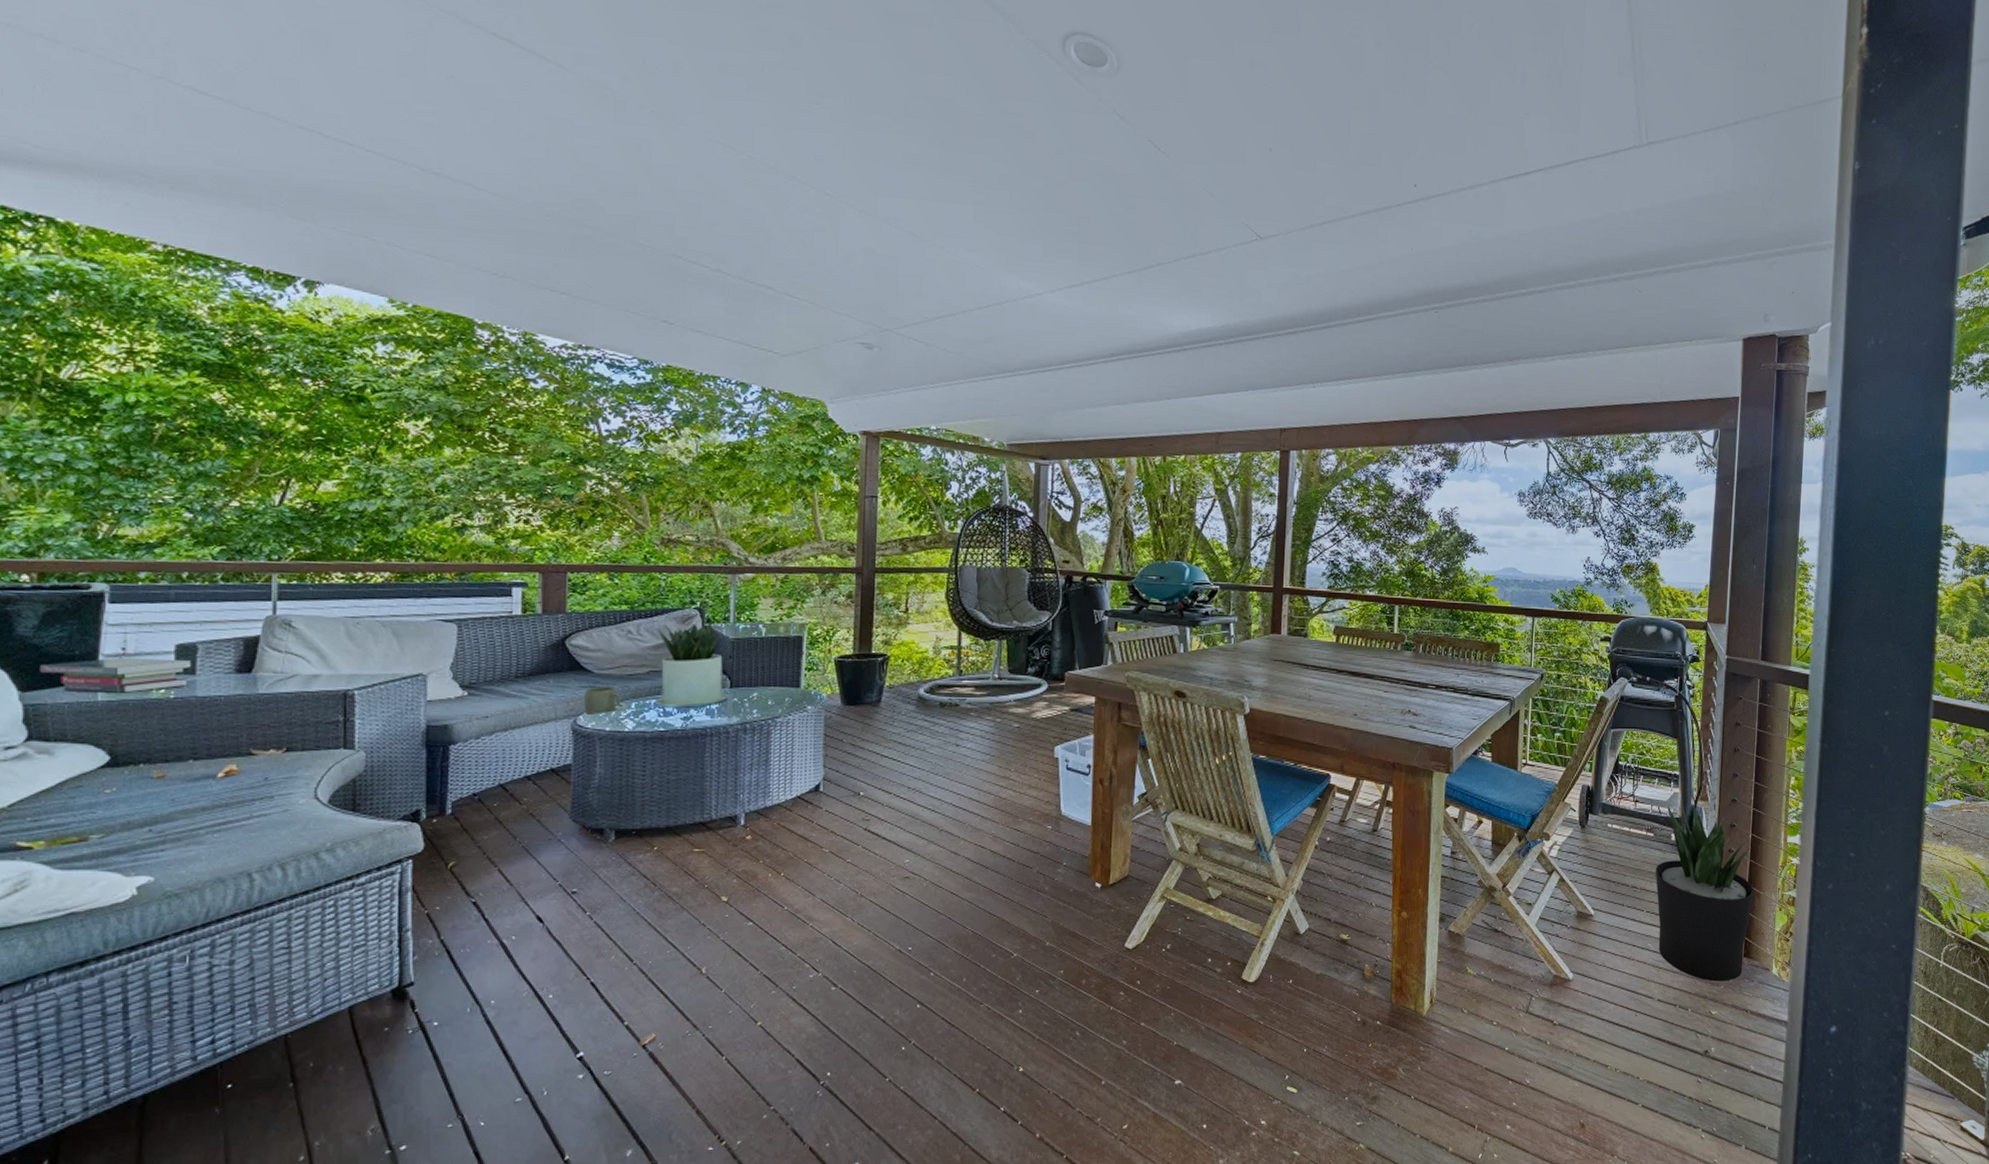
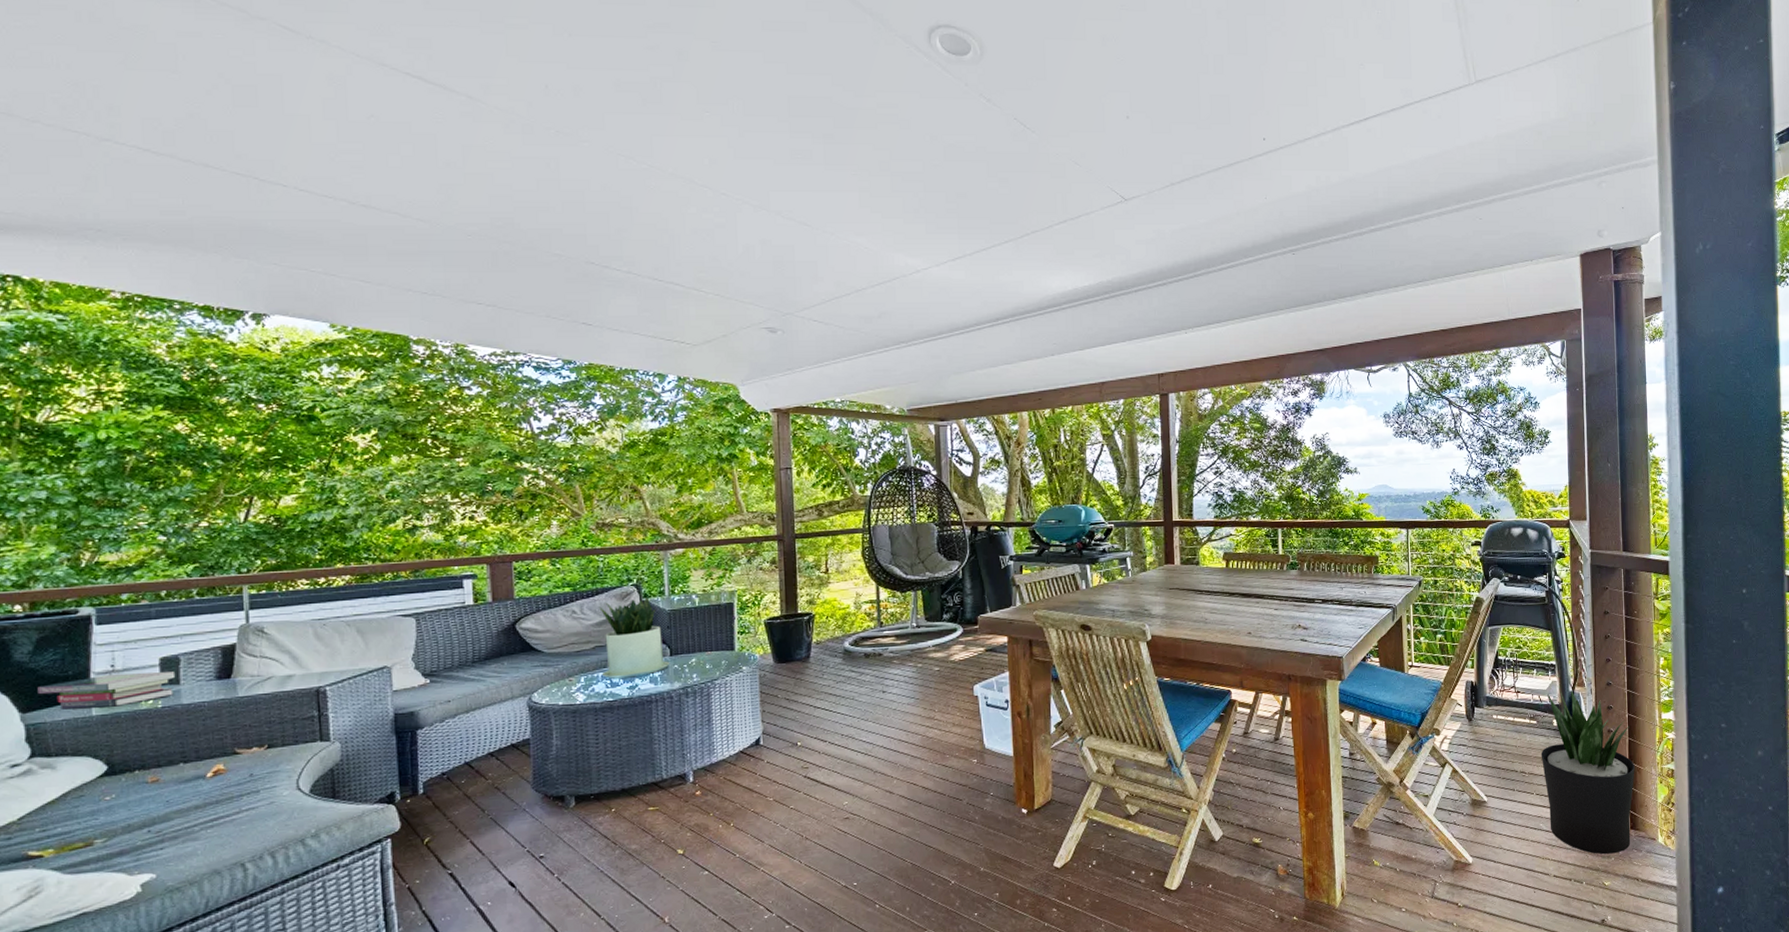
mug: present [583,687,622,714] -> none [536,664,572,691]

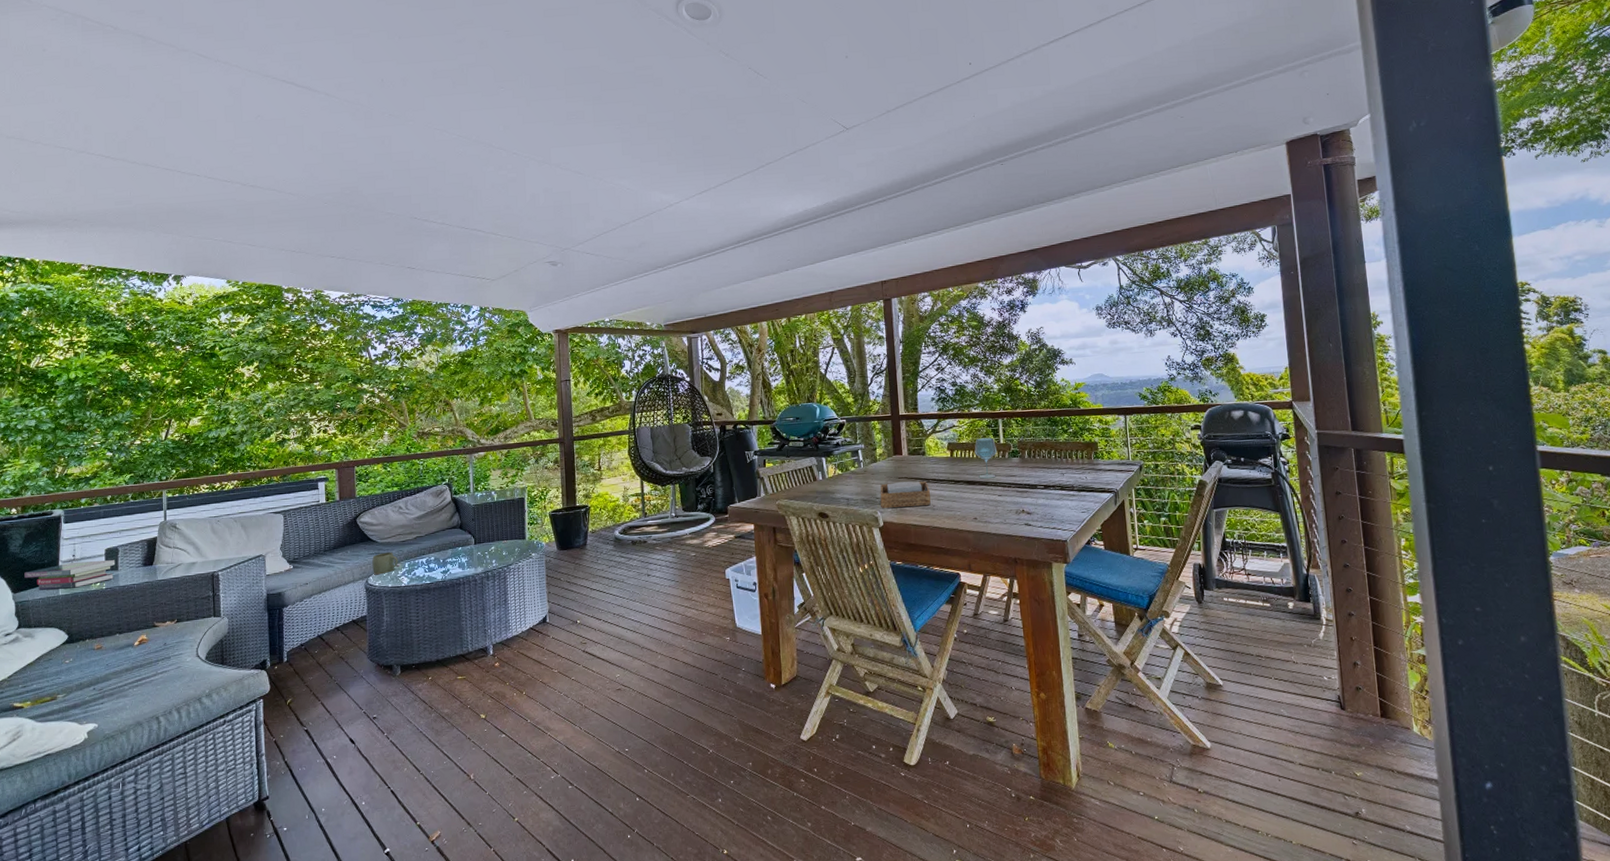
mug: none [536,664,572,691] -> present [371,552,398,575]
planter: present [599,597,670,679] -> none [420,494,475,565]
napkin holder: none [1148,592,1203,622] -> present [880,481,931,509]
wine glass: none [1251,548,1275,592] -> present [974,437,997,480]
planter: present [1541,685,1635,855] -> none [1277,567,1382,743]

